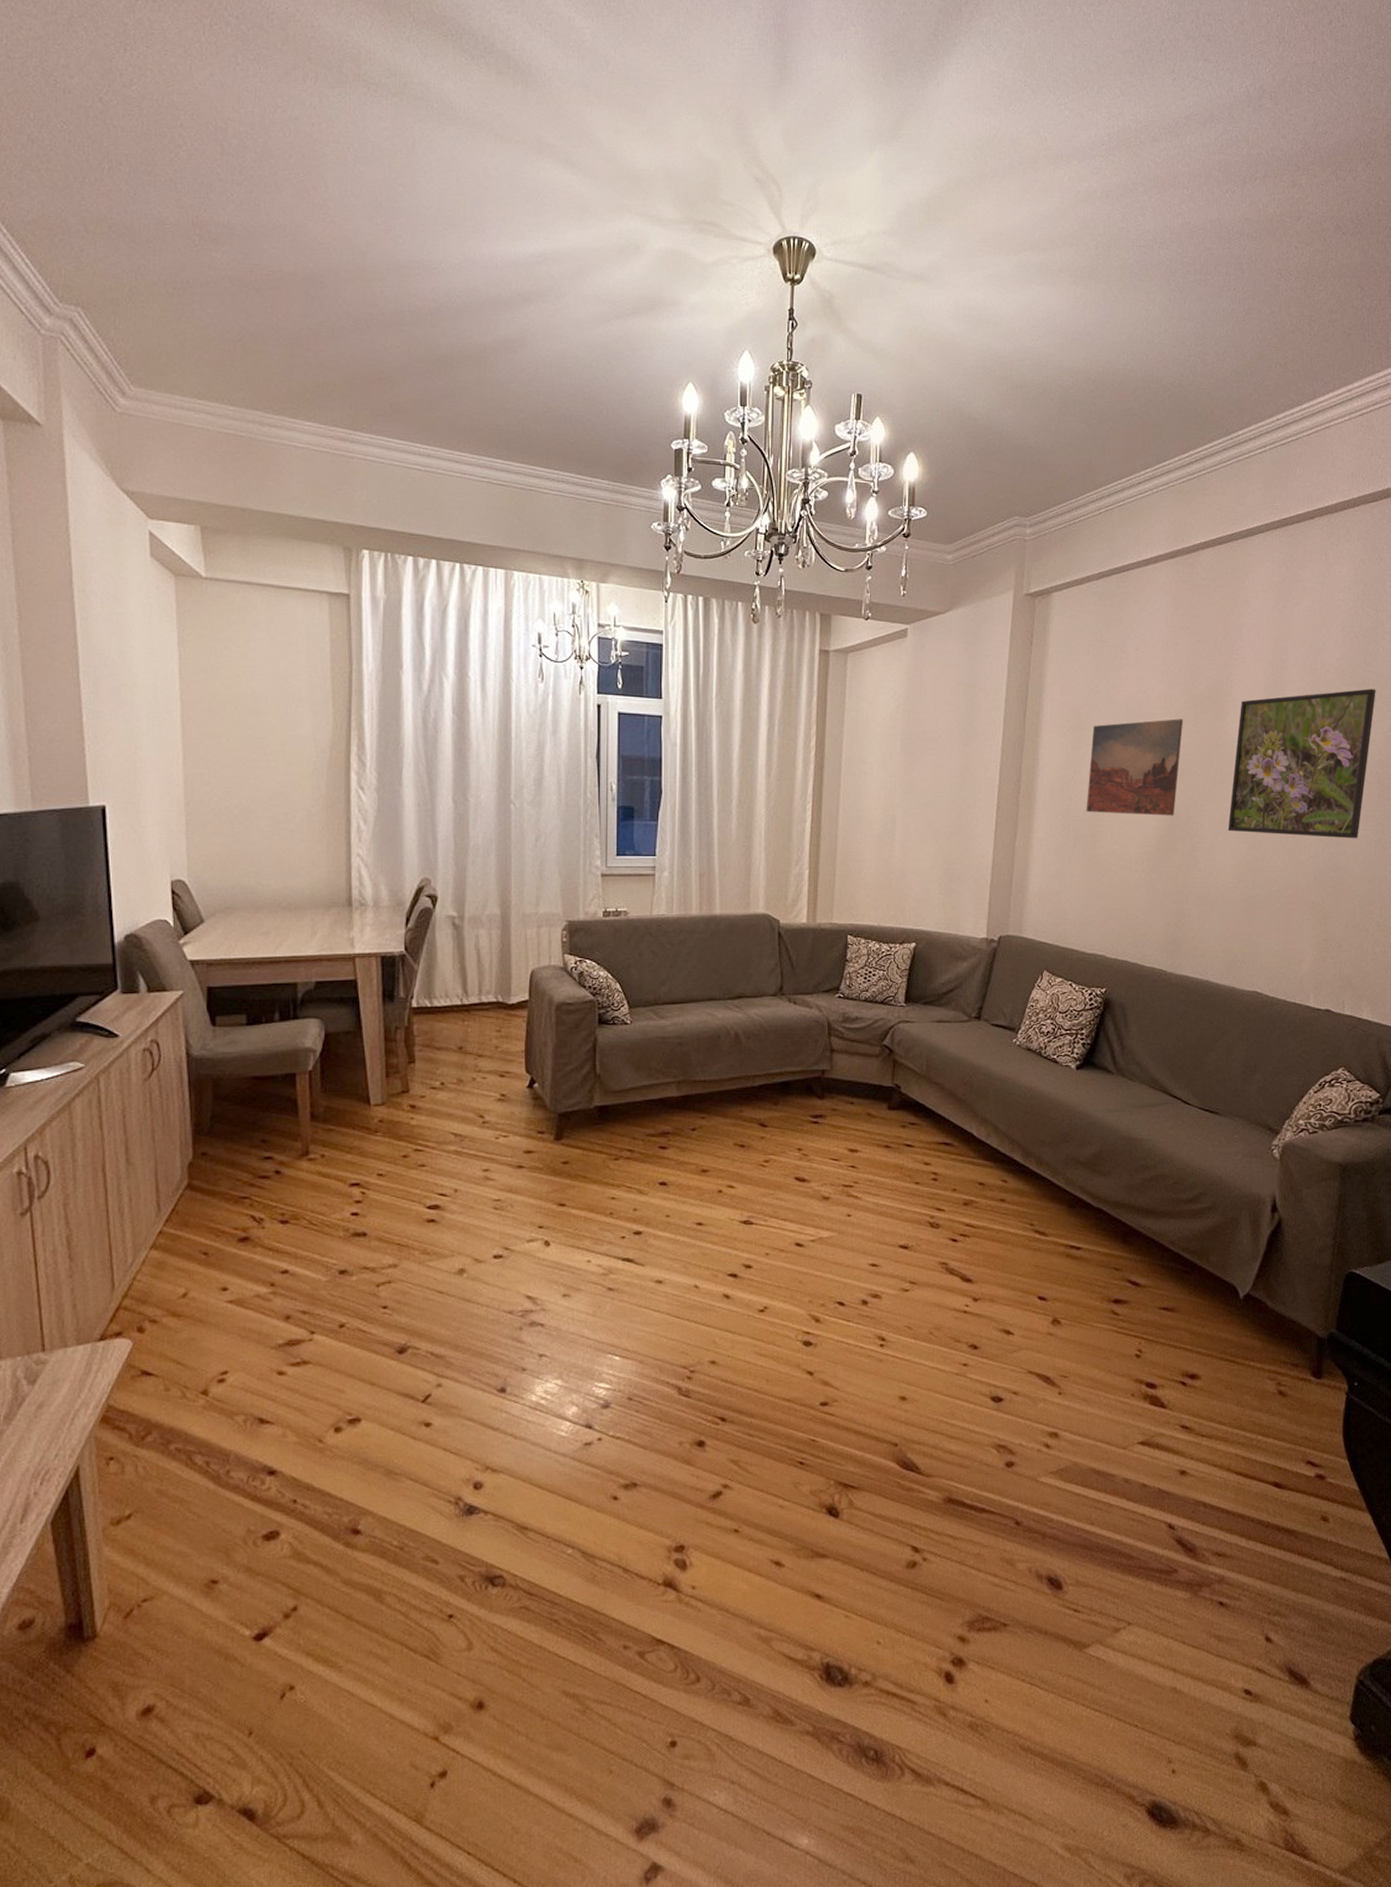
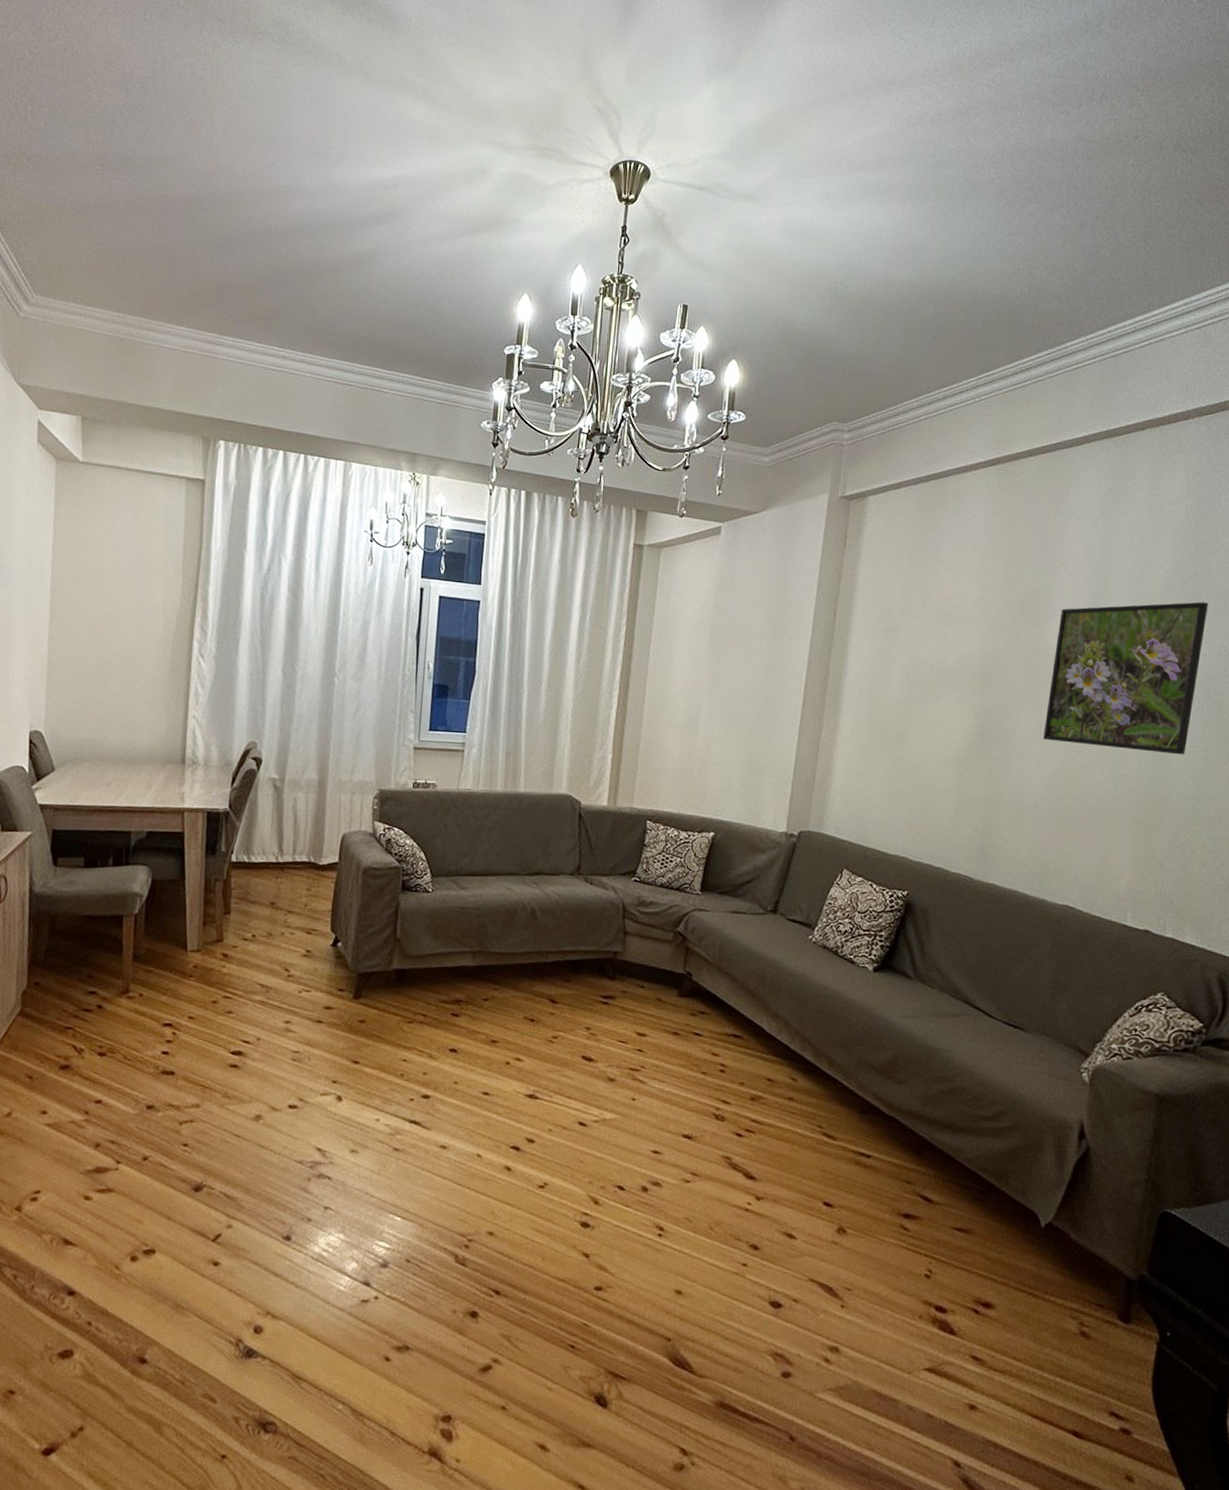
wall art: present [1086,719,1184,816] -> none [894,624,1000,722]

